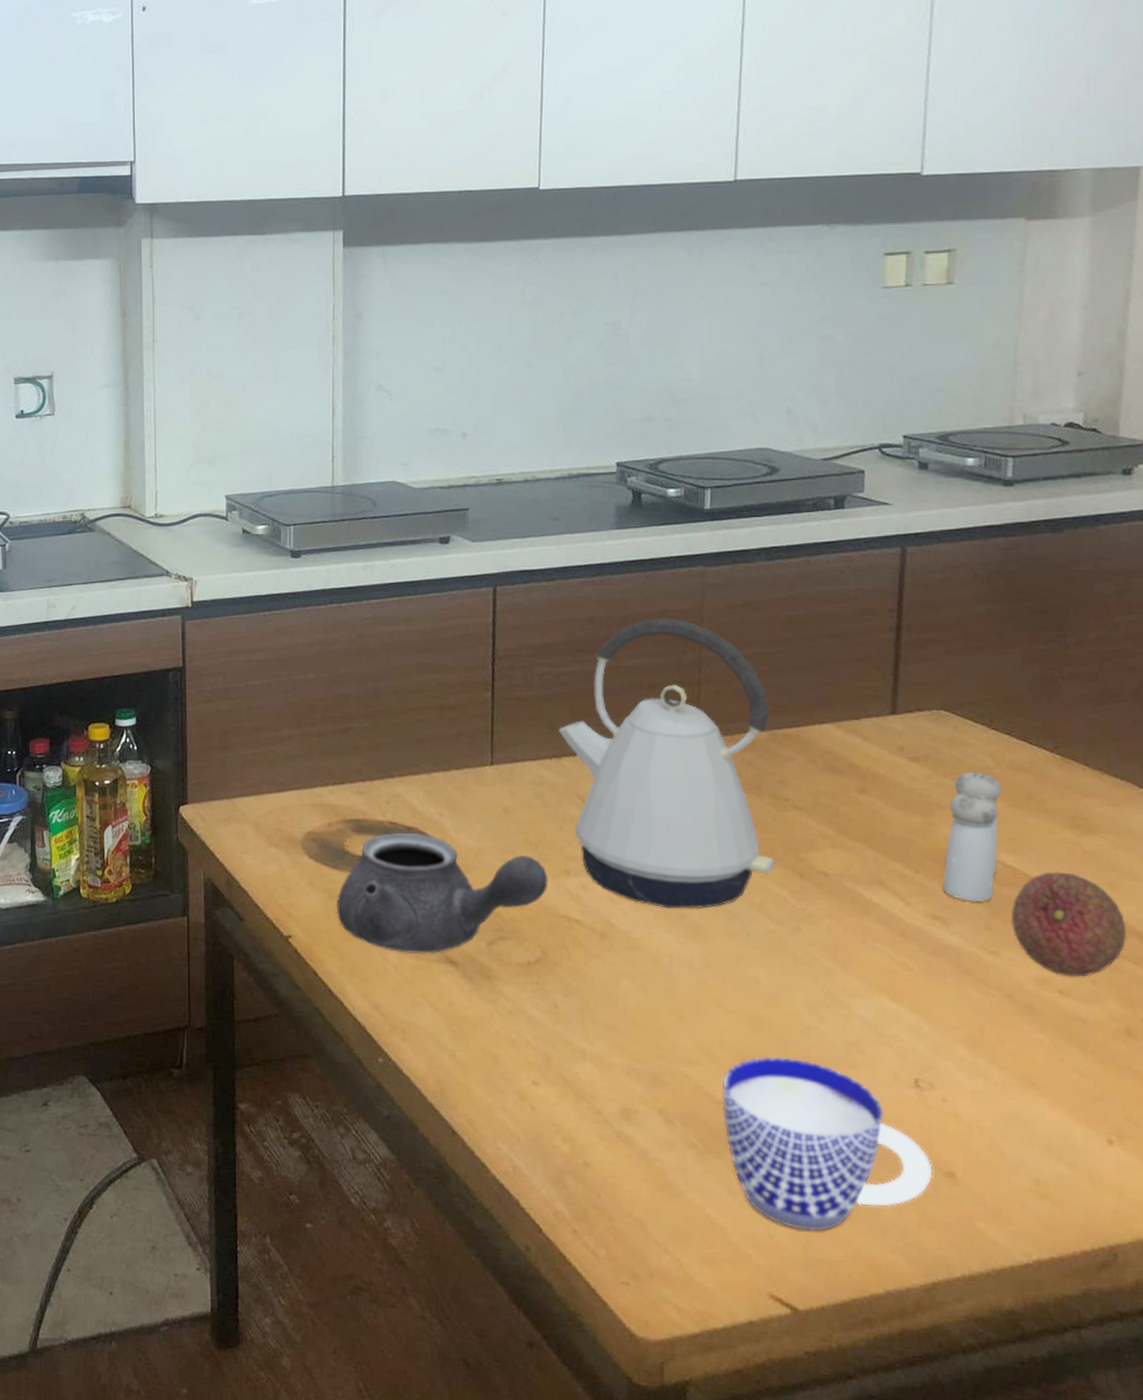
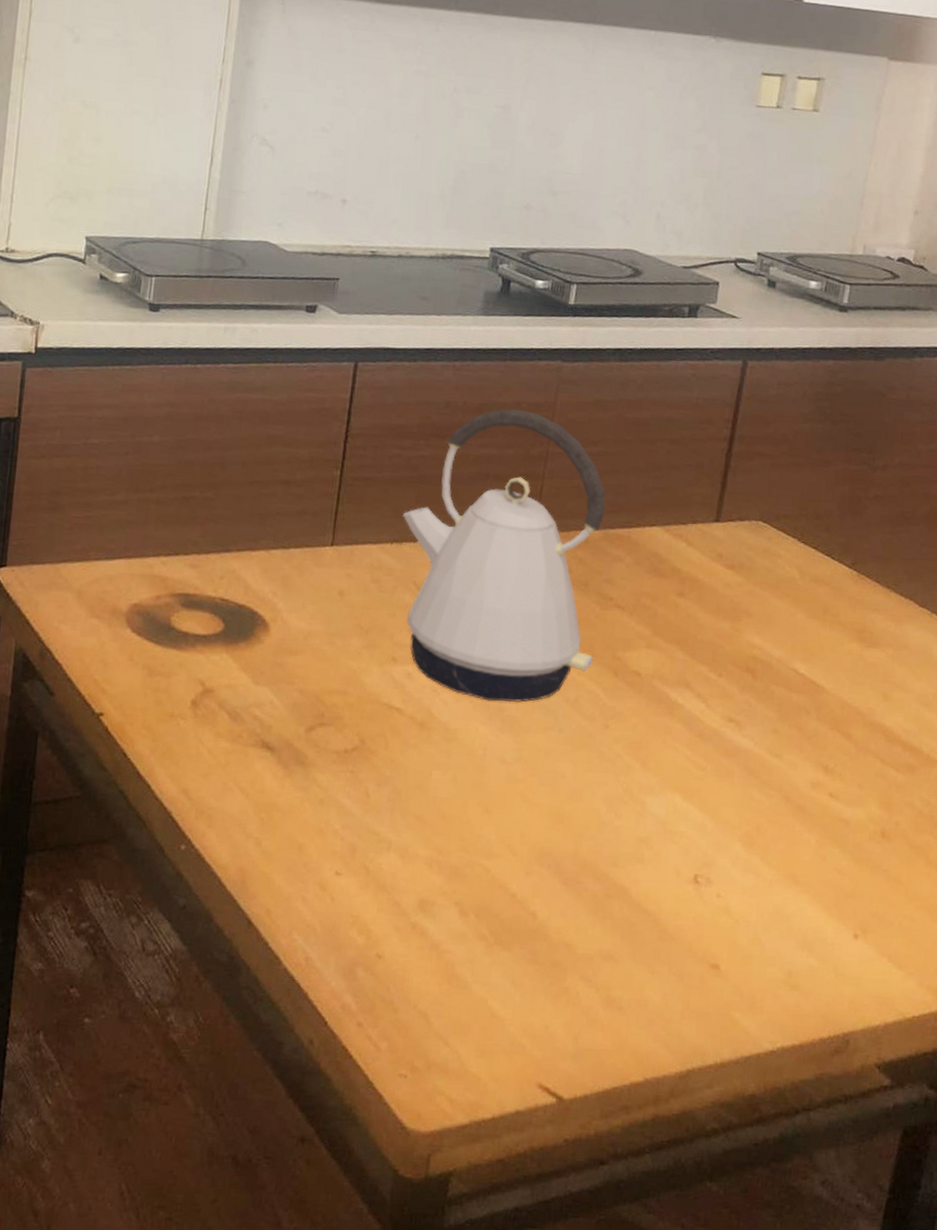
teapot: present [336,832,548,954] -> none [154,609,375,738]
cup: present [722,1056,933,1231] -> none [515,850,701,1022]
salt and pepper shaker: present [943,771,1002,903] -> none [741,582,804,708]
fruit: present [1010,872,1127,977] -> none [796,681,893,782]

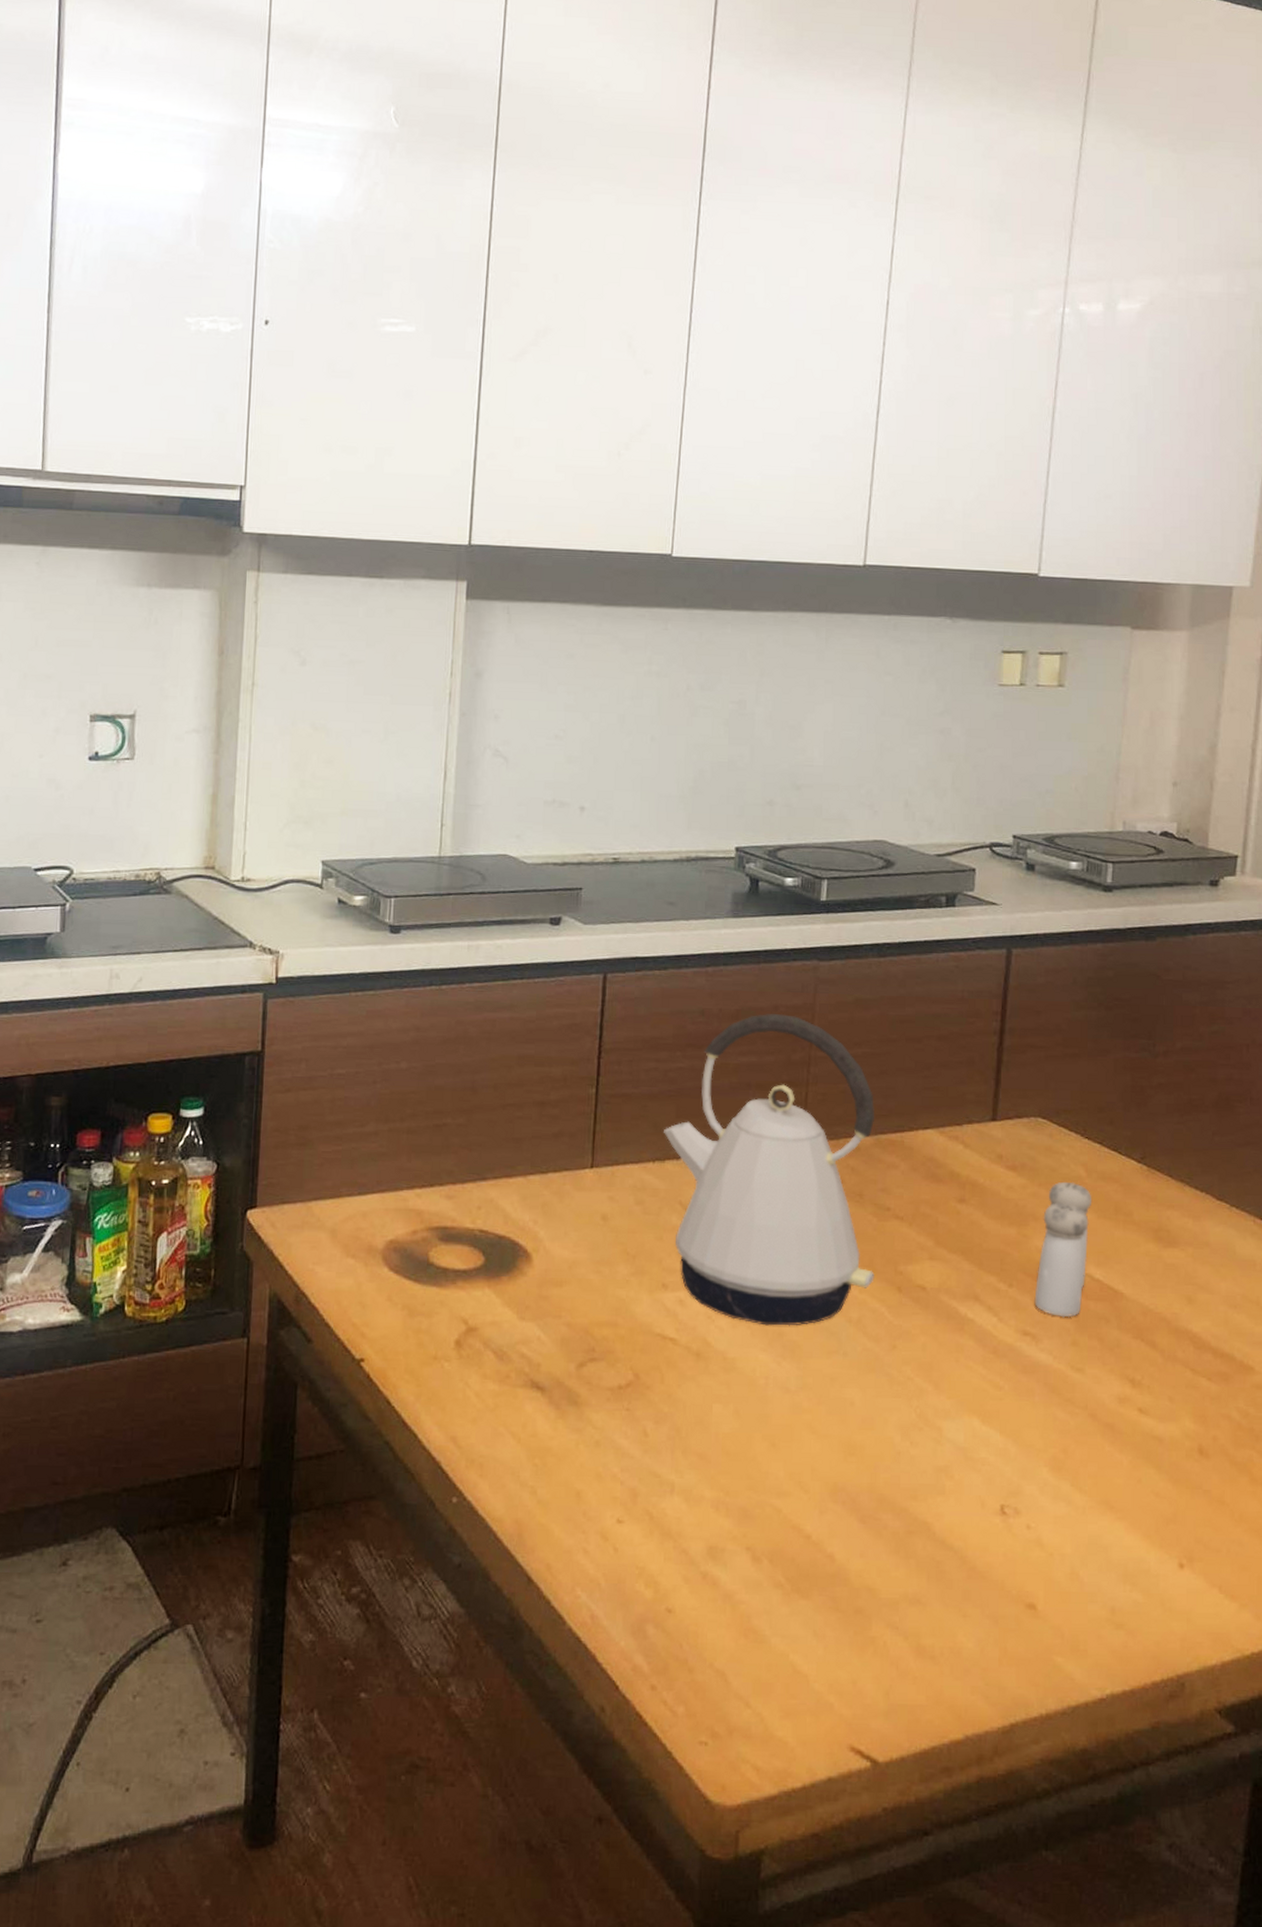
salt and pepper shaker: none [741,582,804,708] -> present [1034,1181,1092,1318]

